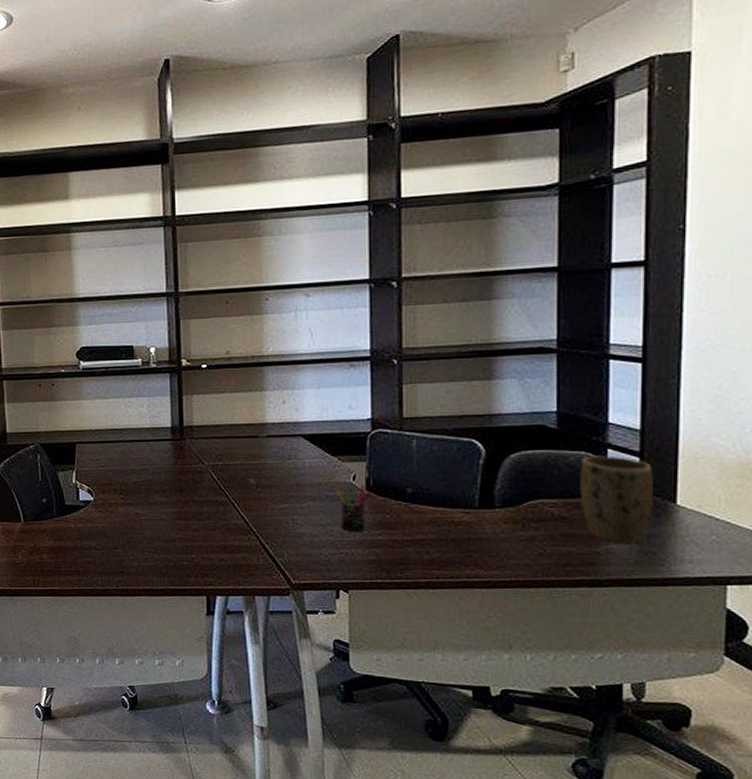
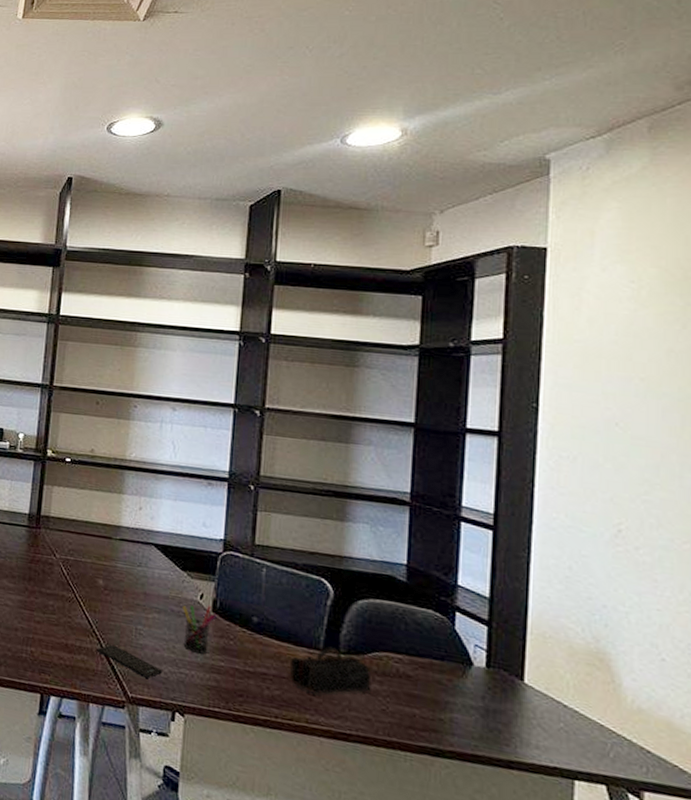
smartphone: none [256,538,324,563] -> present [96,644,163,678]
pencil case: none [448,503,528,550] -> present [290,646,372,694]
plant pot: present [580,455,654,543] -> none [426,615,501,717]

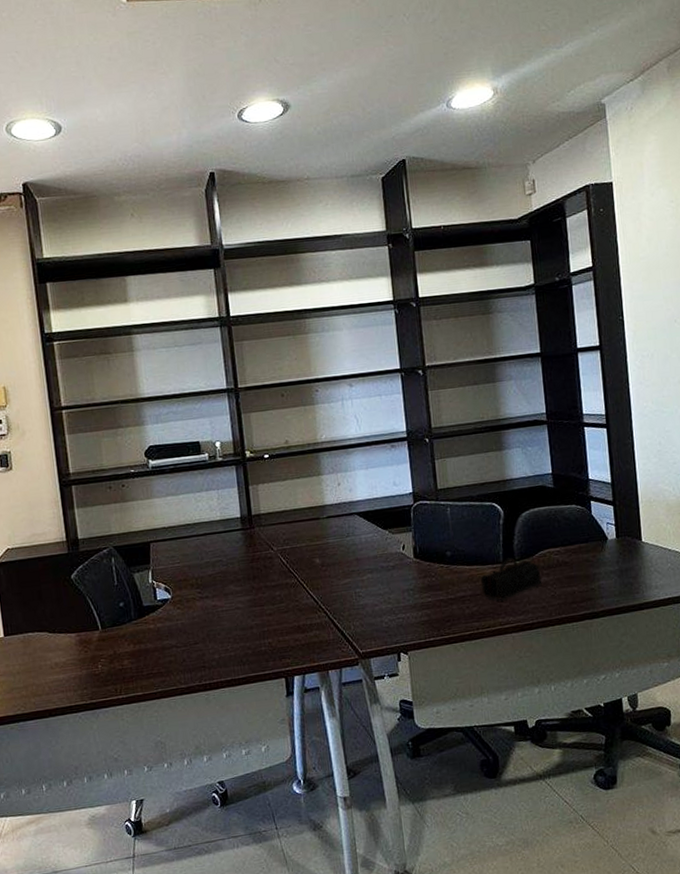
smartphone: present [96,644,163,678] -> none [325,612,385,633]
pen holder: present [182,605,217,654] -> none [389,552,419,597]

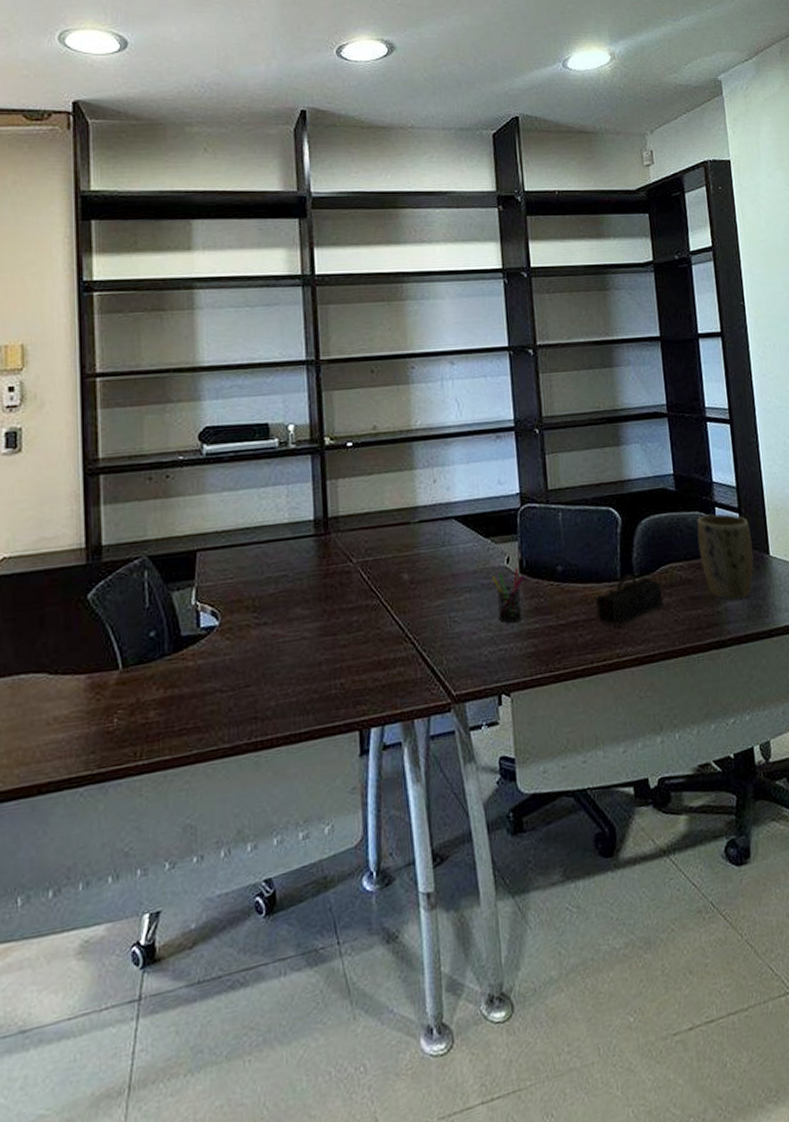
pen holder: none [389,552,419,597] -> present [491,567,525,623]
plant pot: none [573,506,627,579] -> present [696,514,754,600]

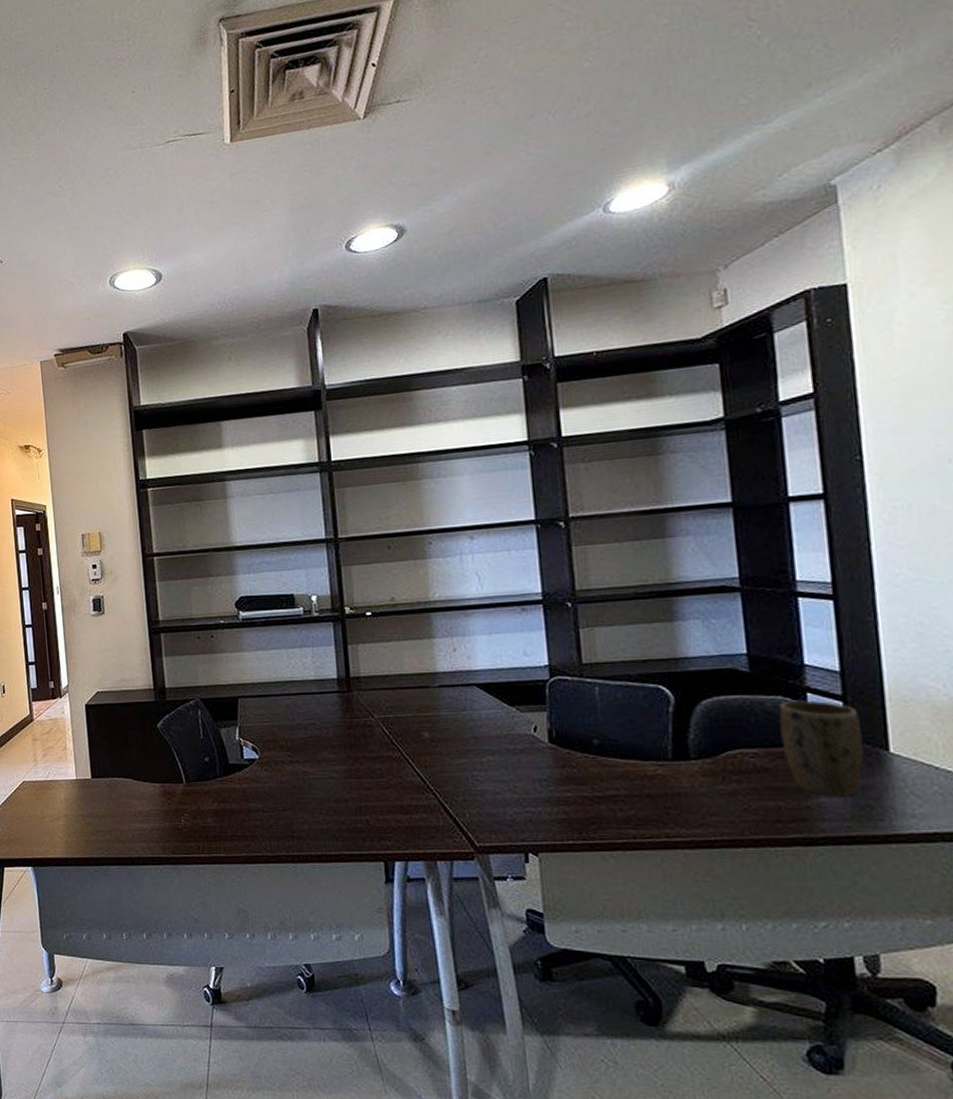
pen holder: present [491,567,525,623] -> none [516,736,555,788]
pencil case: present [596,573,664,627] -> none [640,755,730,806]

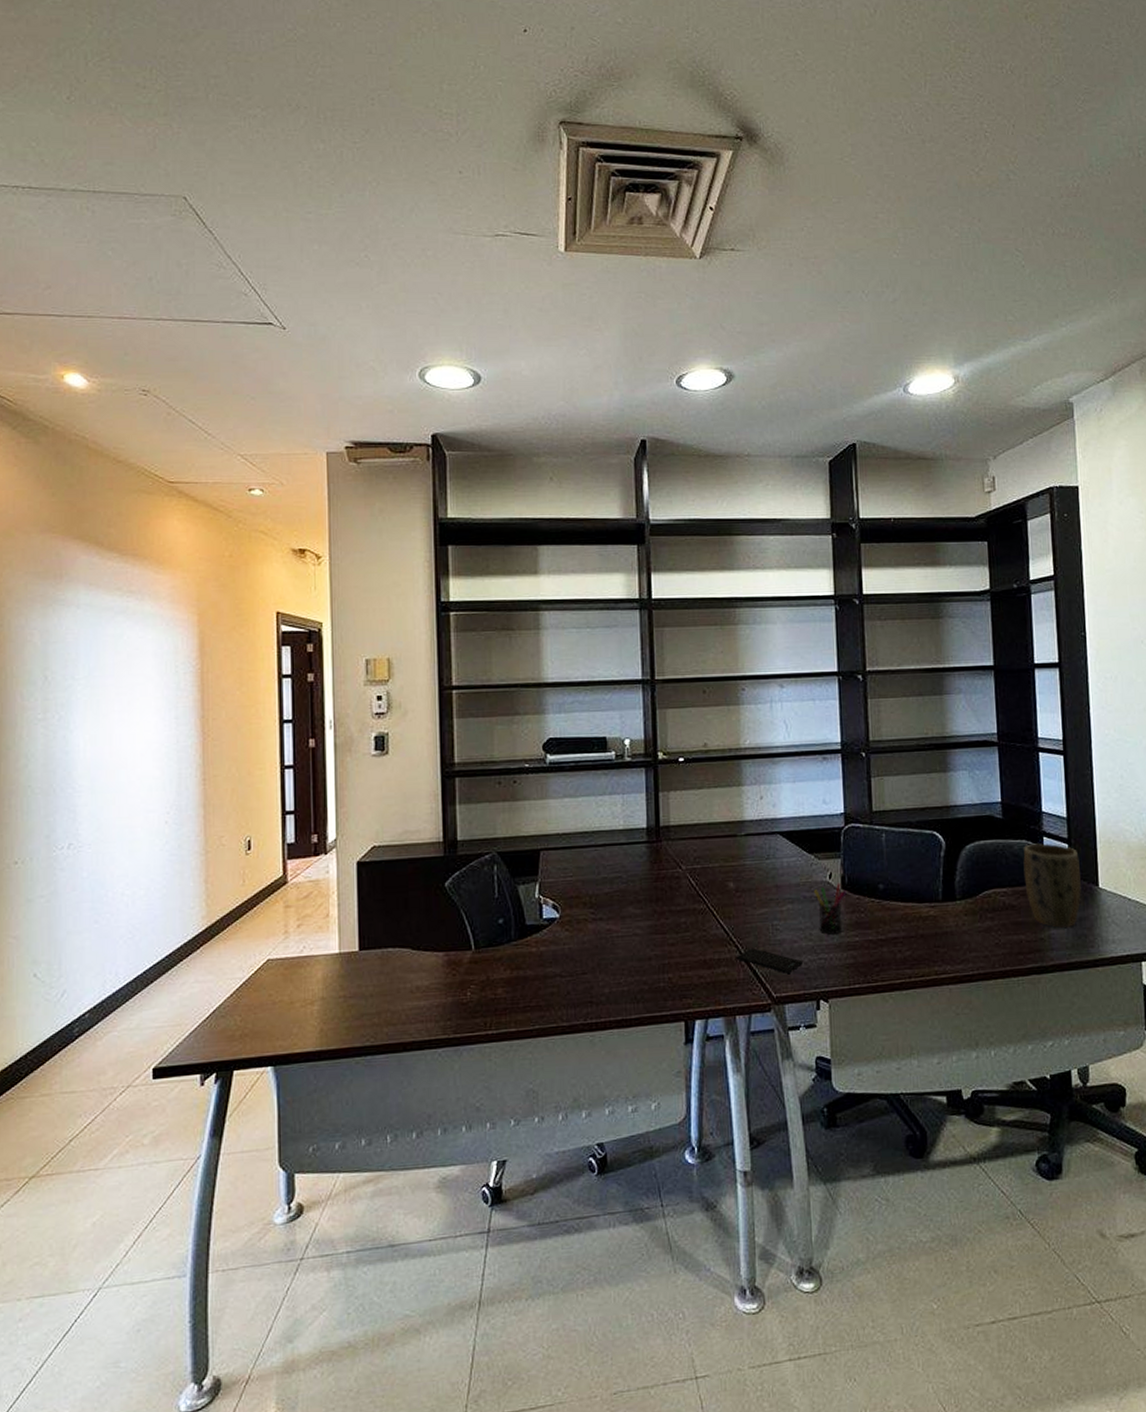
smartphone: none [434,797,509,824] -> present [736,948,804,973]
pen holder: none [516,736,555,788] -> present [813,882,846,934]

